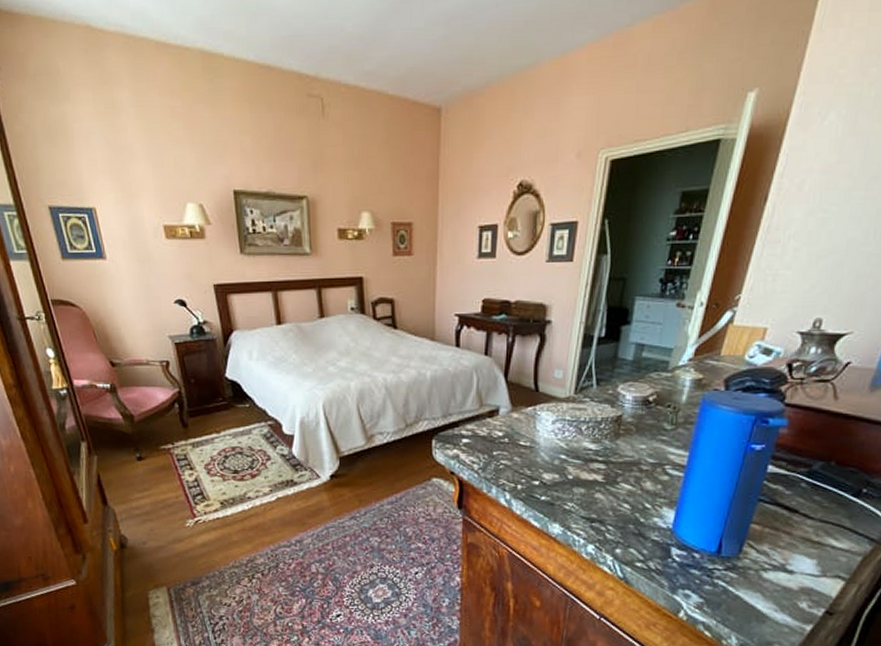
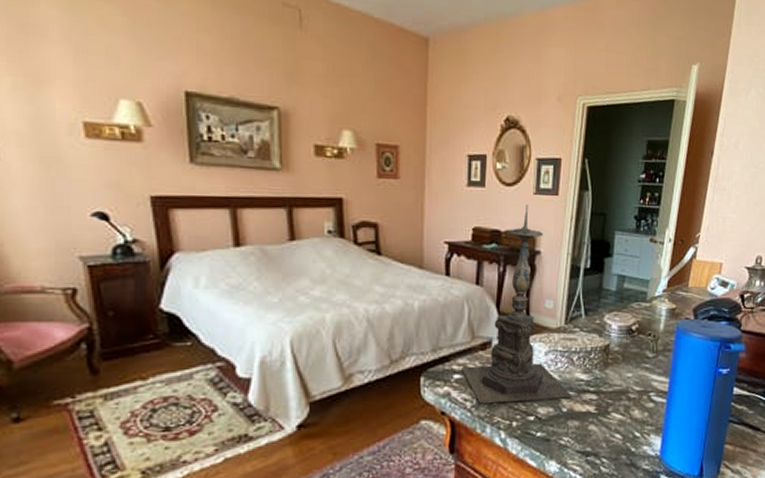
candle holder: none [470,273,579,467] -> present [462,205,572,404]

